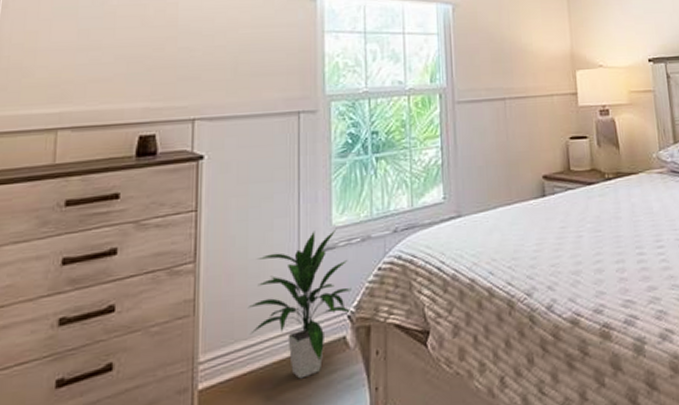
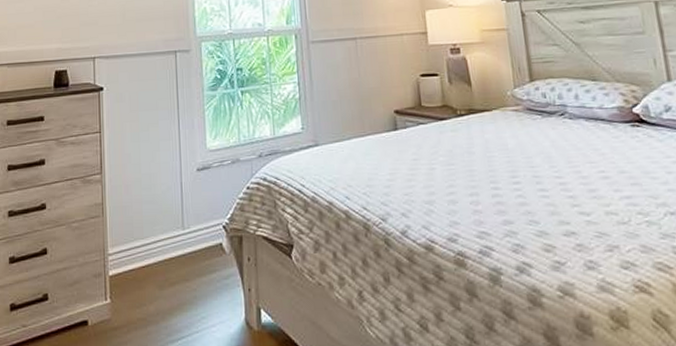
indoor plant: present [247,229,352,379] -> none [143,152,226,275]

